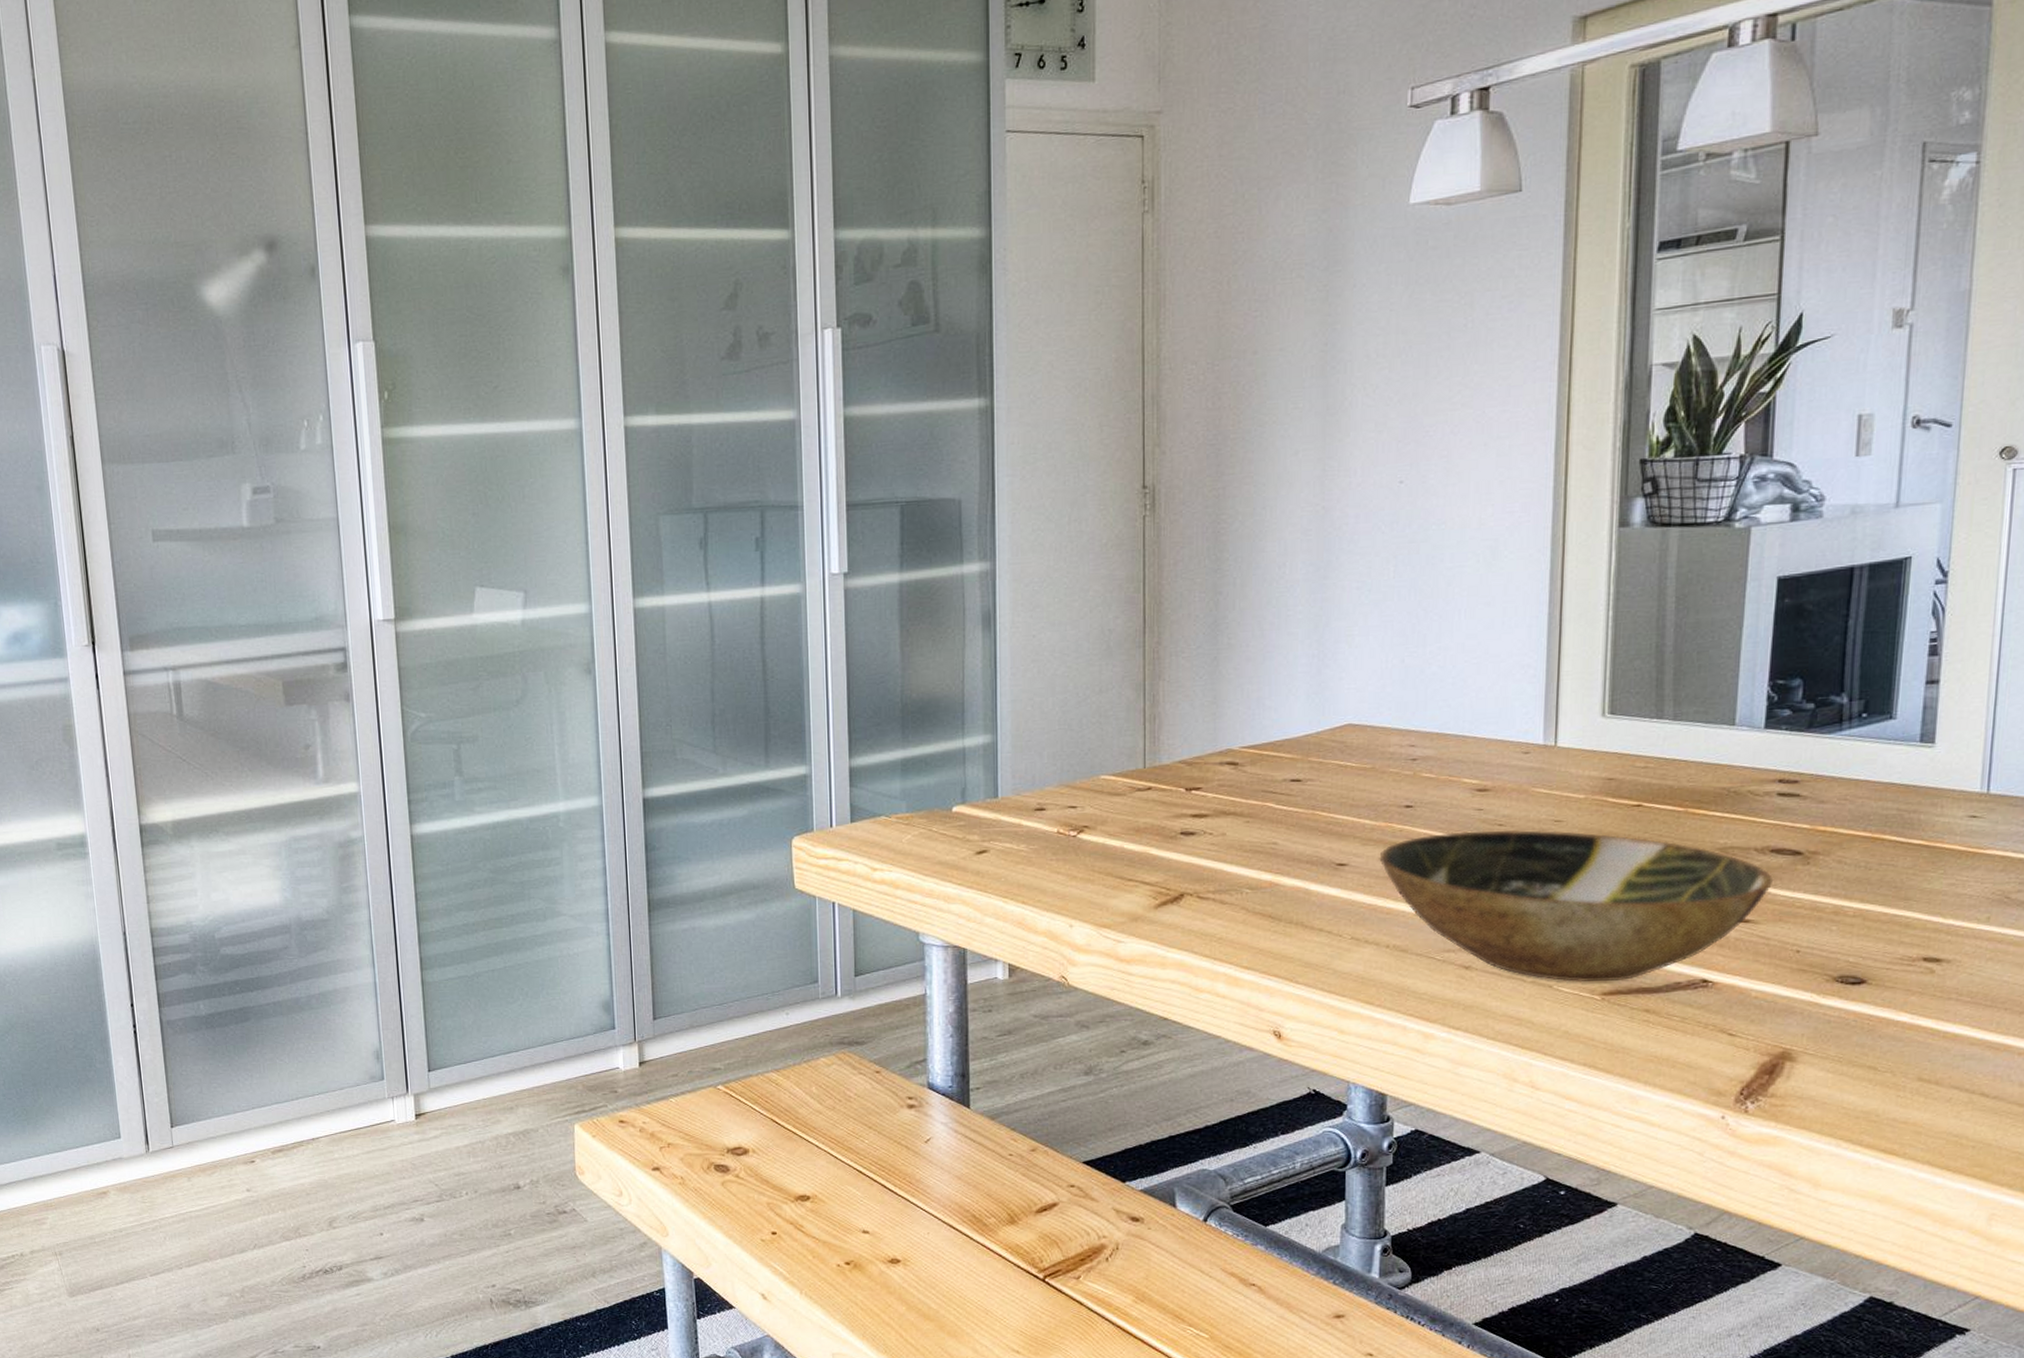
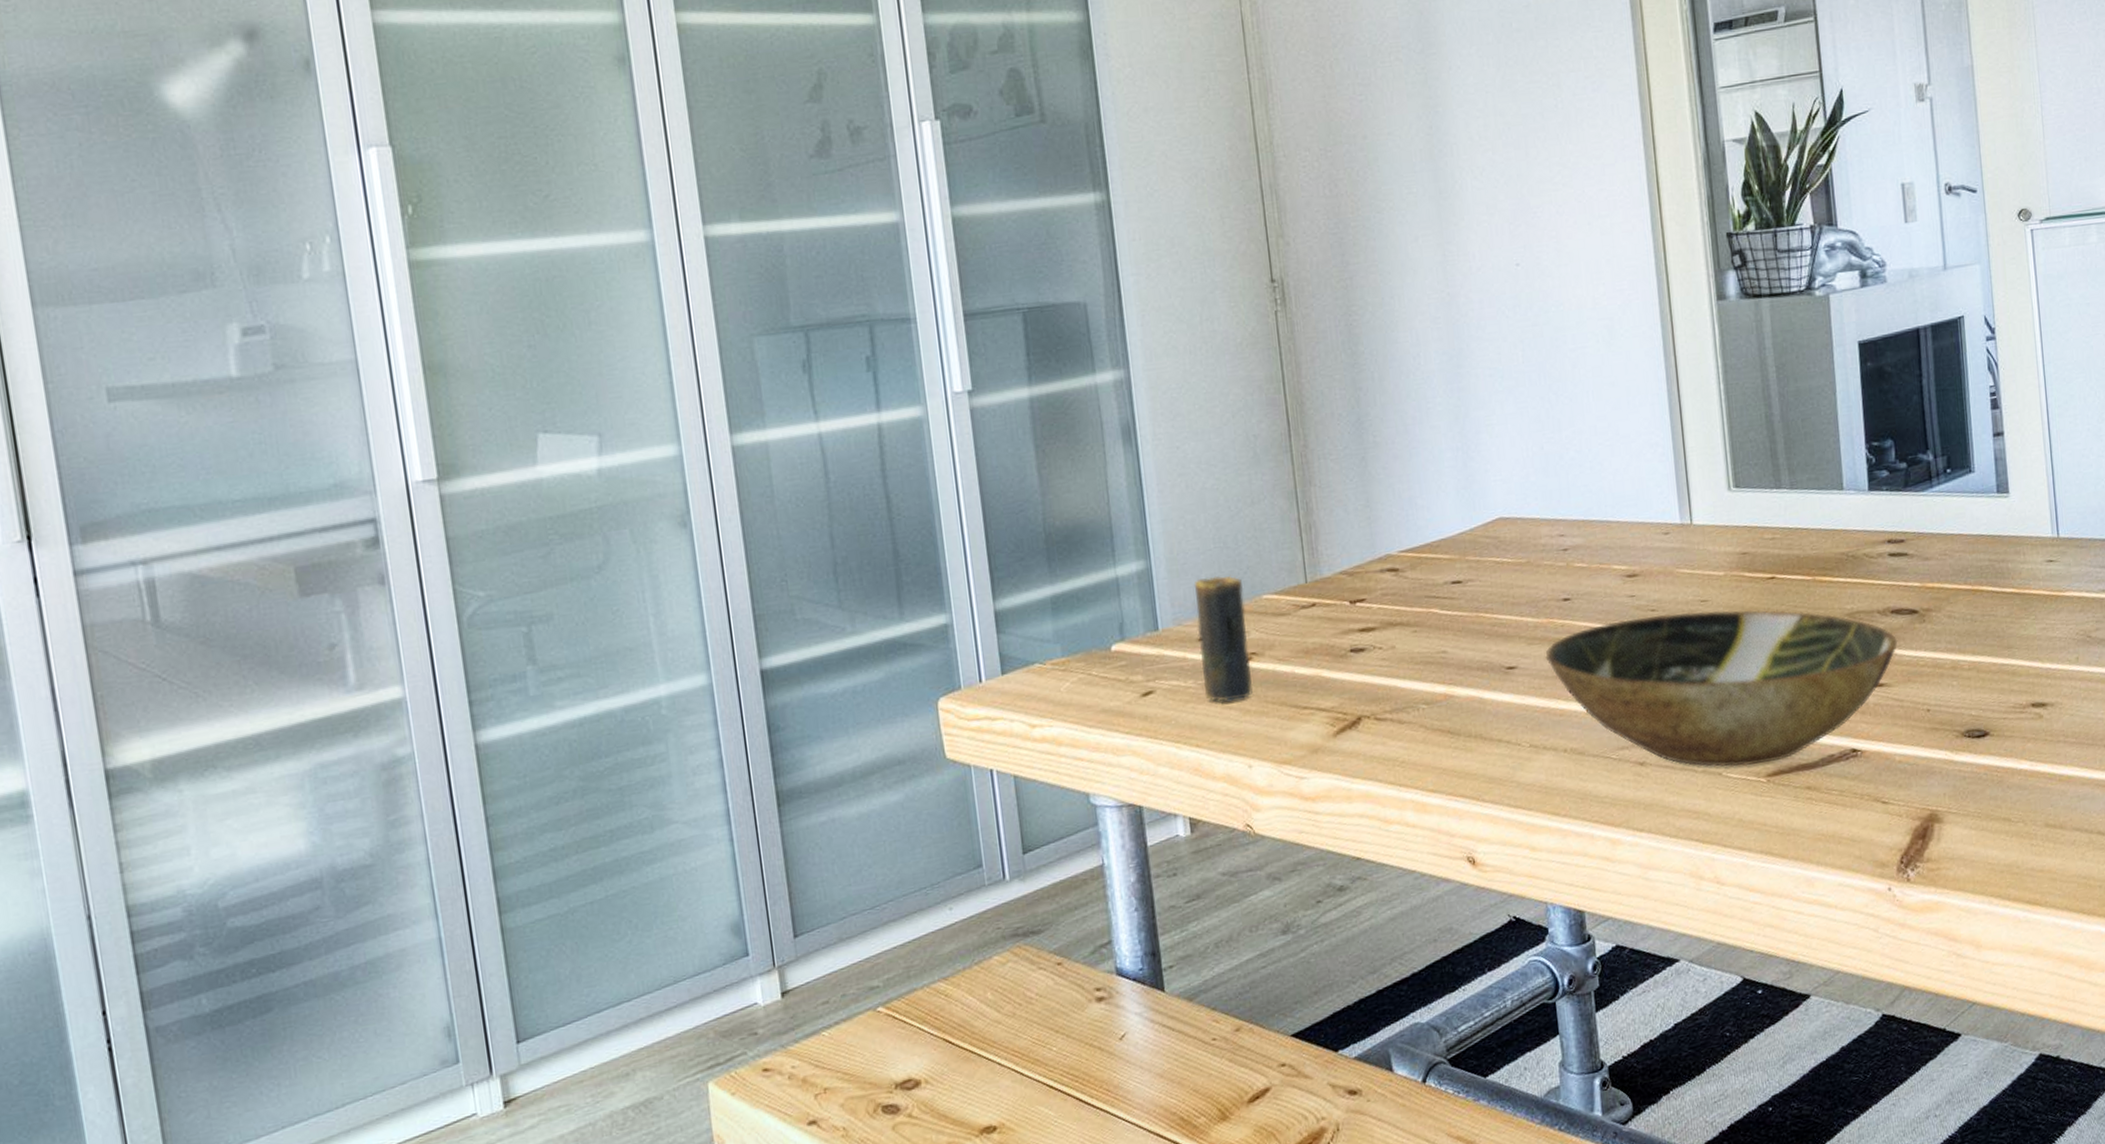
candle: none [1034,754,1083,867] -> present [1193,575,1253,702]

